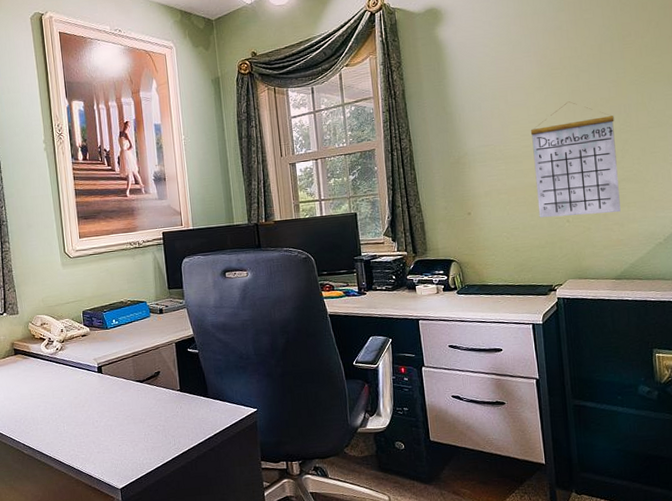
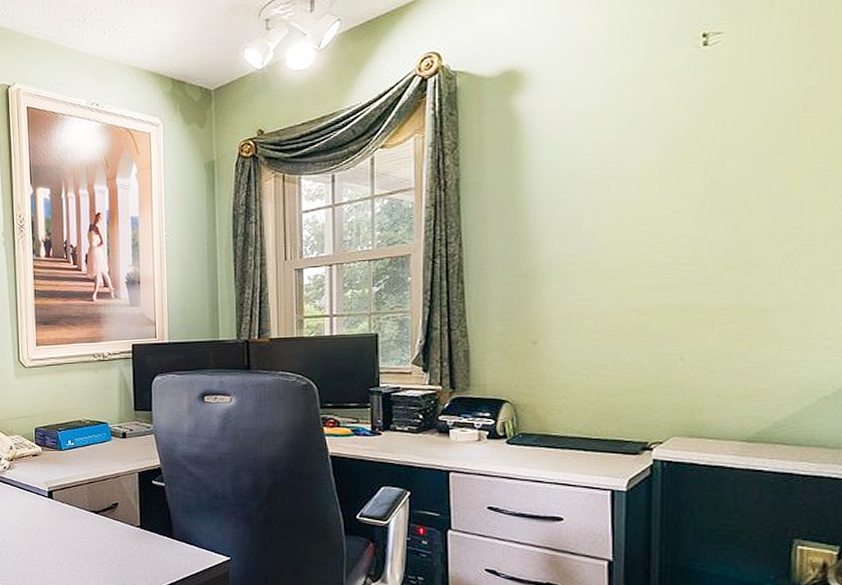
calendar: present [530,101,621,218] -> none [638,197,774,354]

